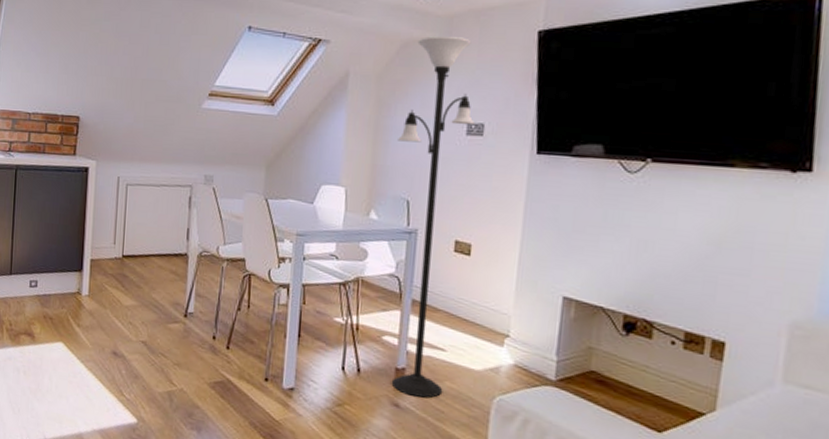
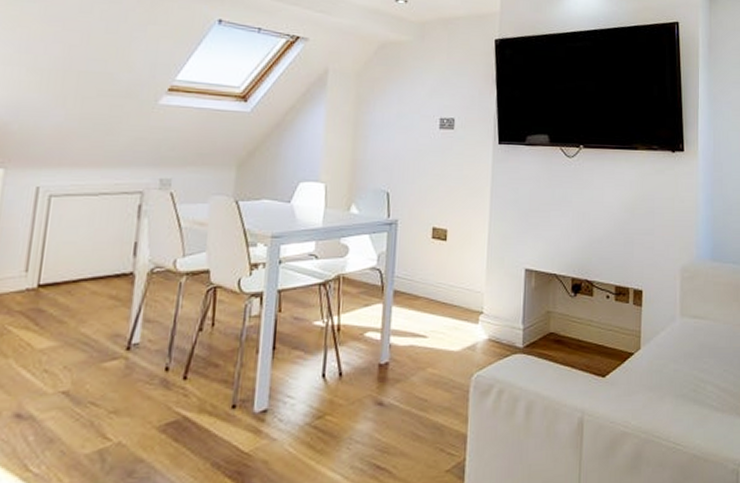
floor lamp: present [391,36,474,398] -> none [374,39,446,390]

